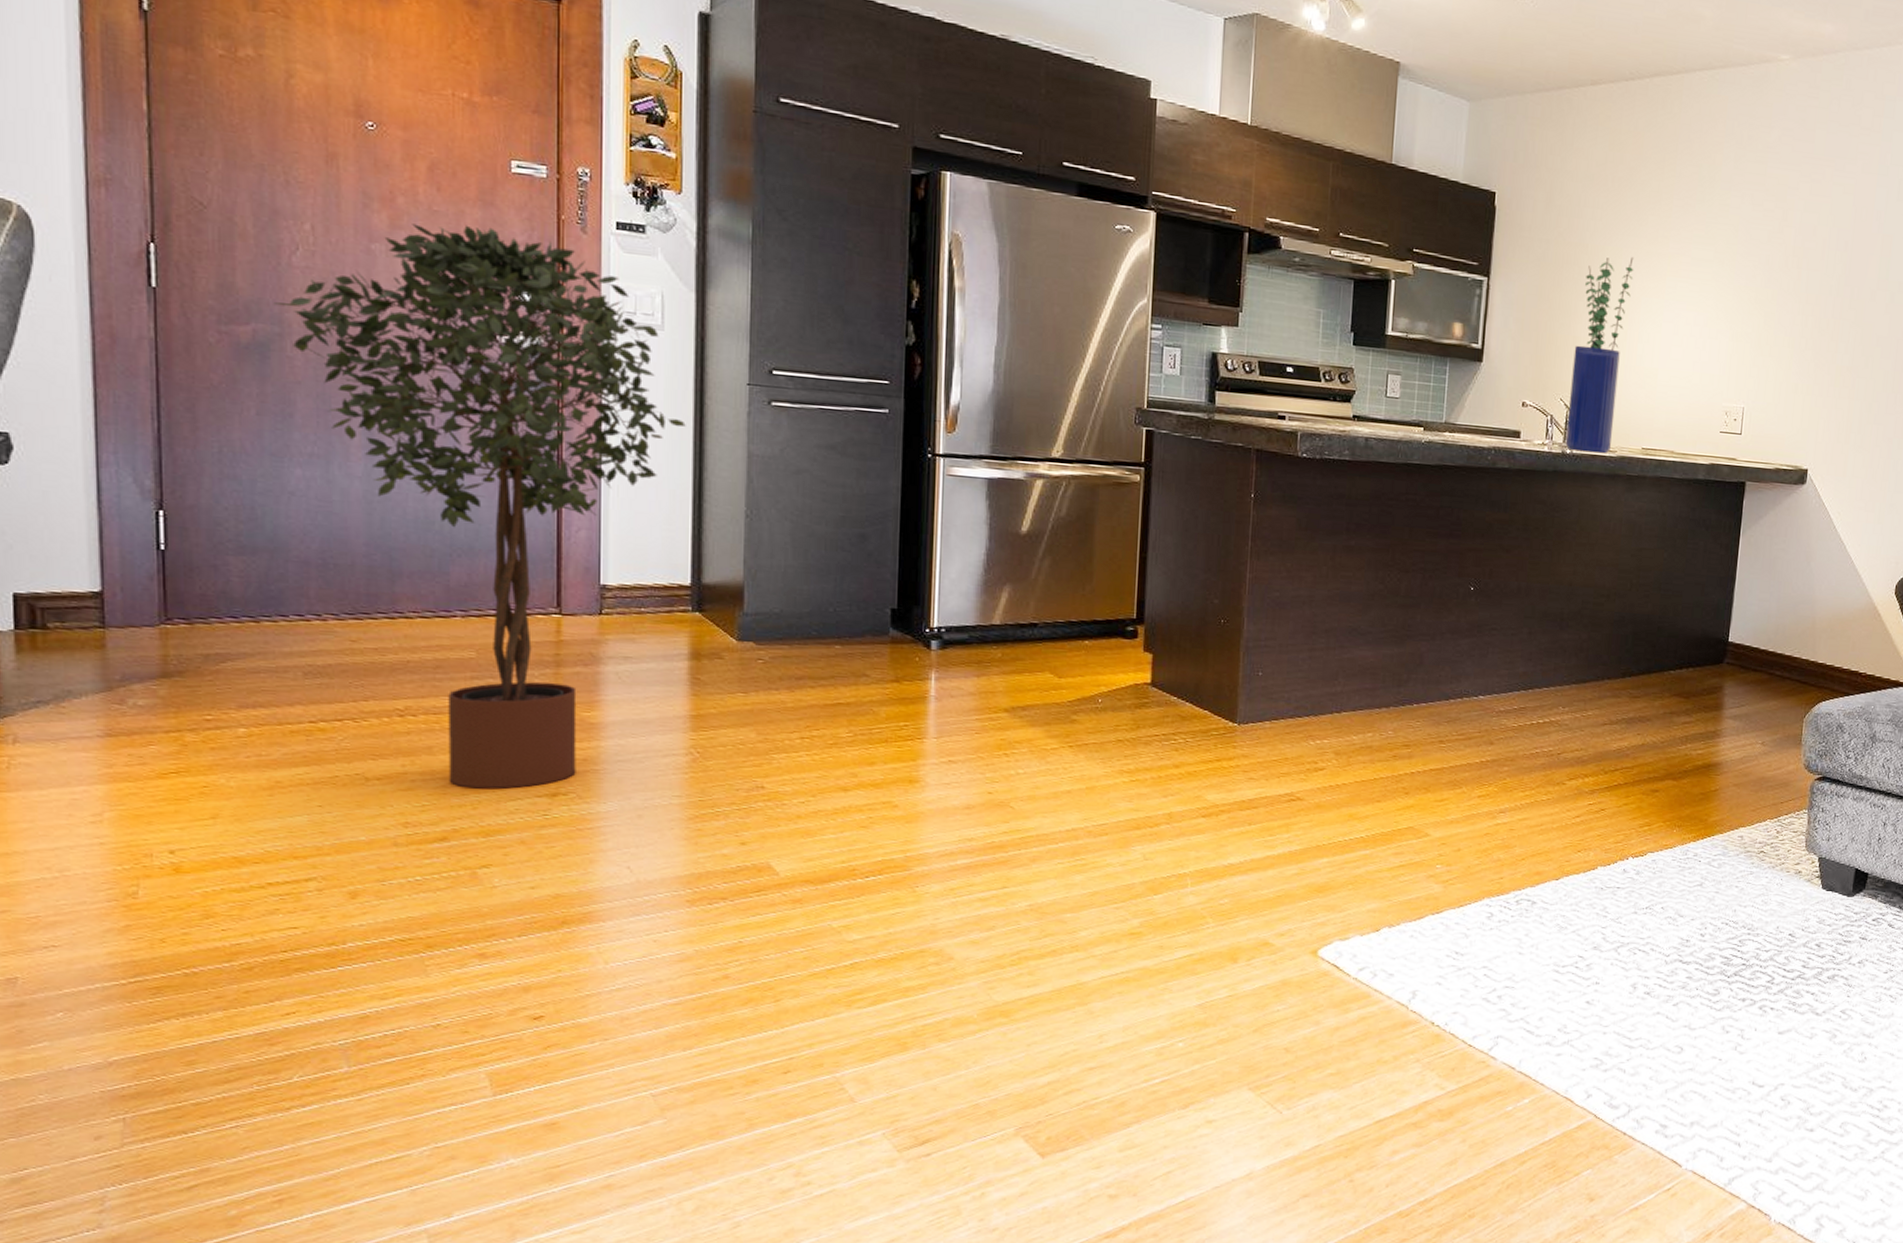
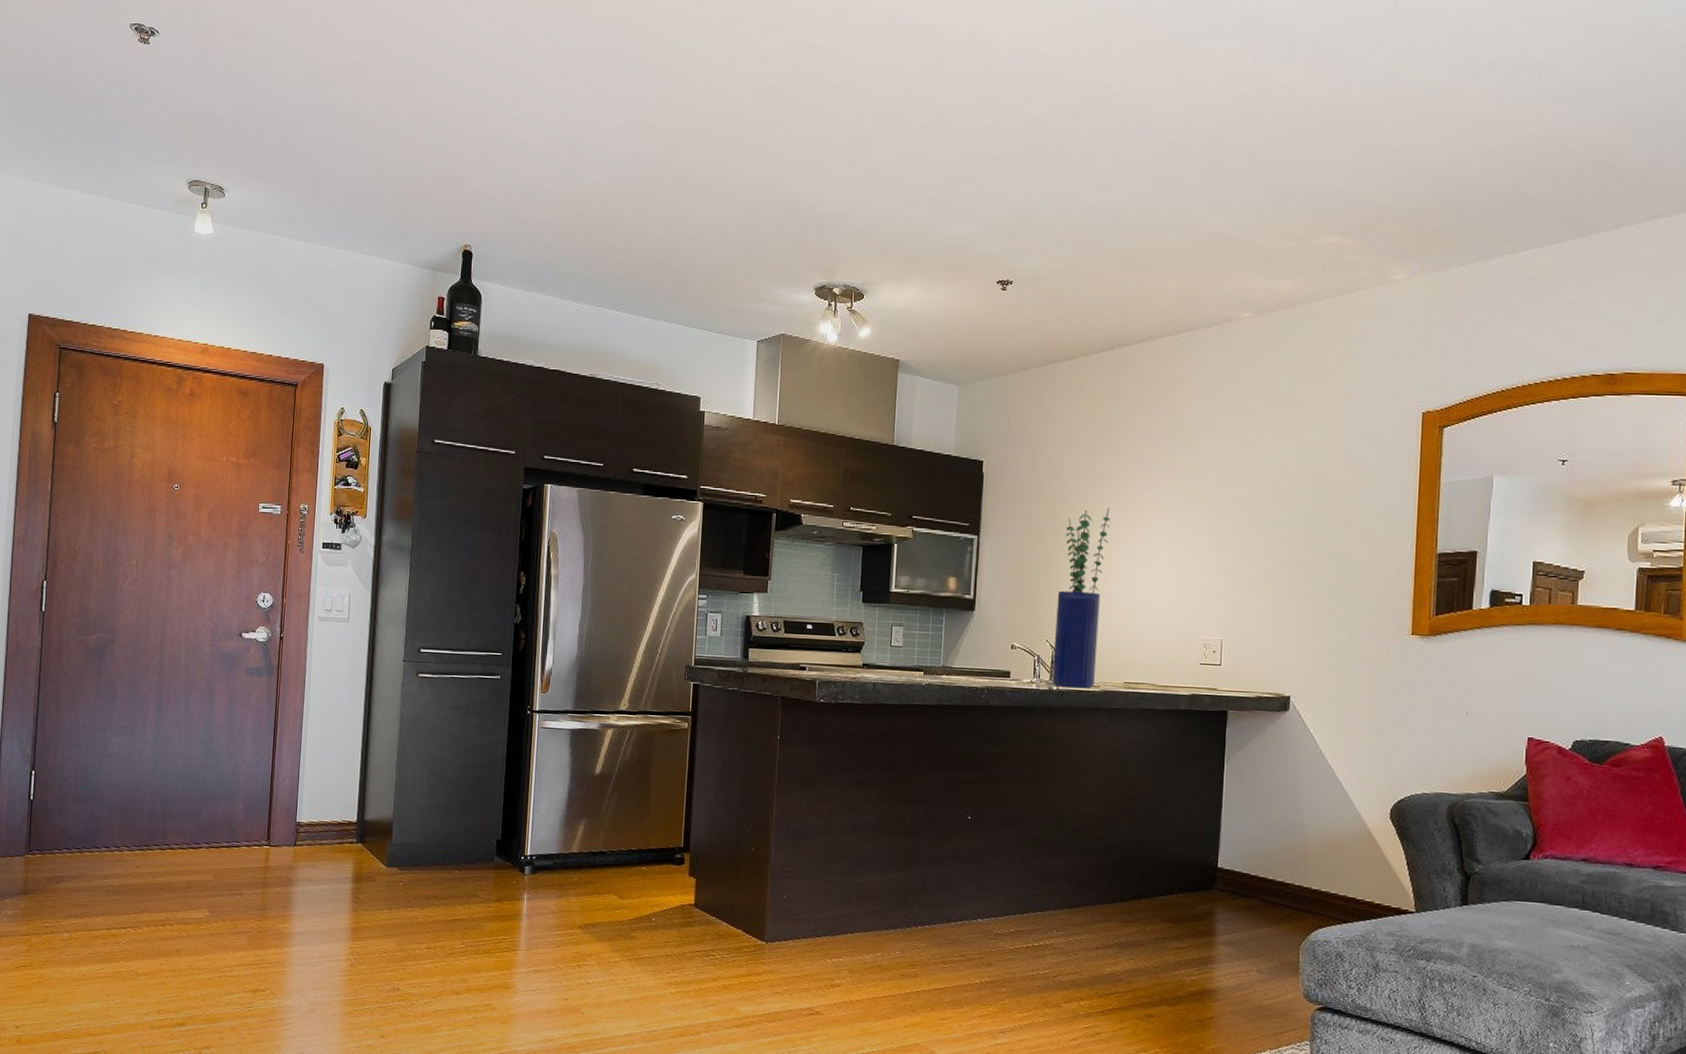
potted tree: present [273,224,686,789] -> none [110,553,360,985]

